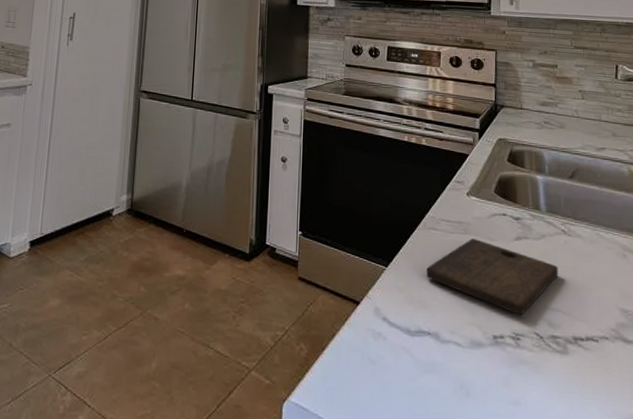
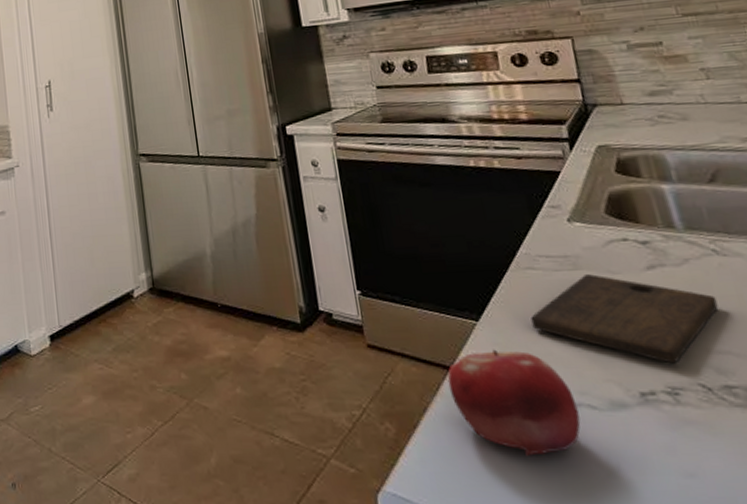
fruit: none [355,291,447,380] -> present [447,349,581,456]

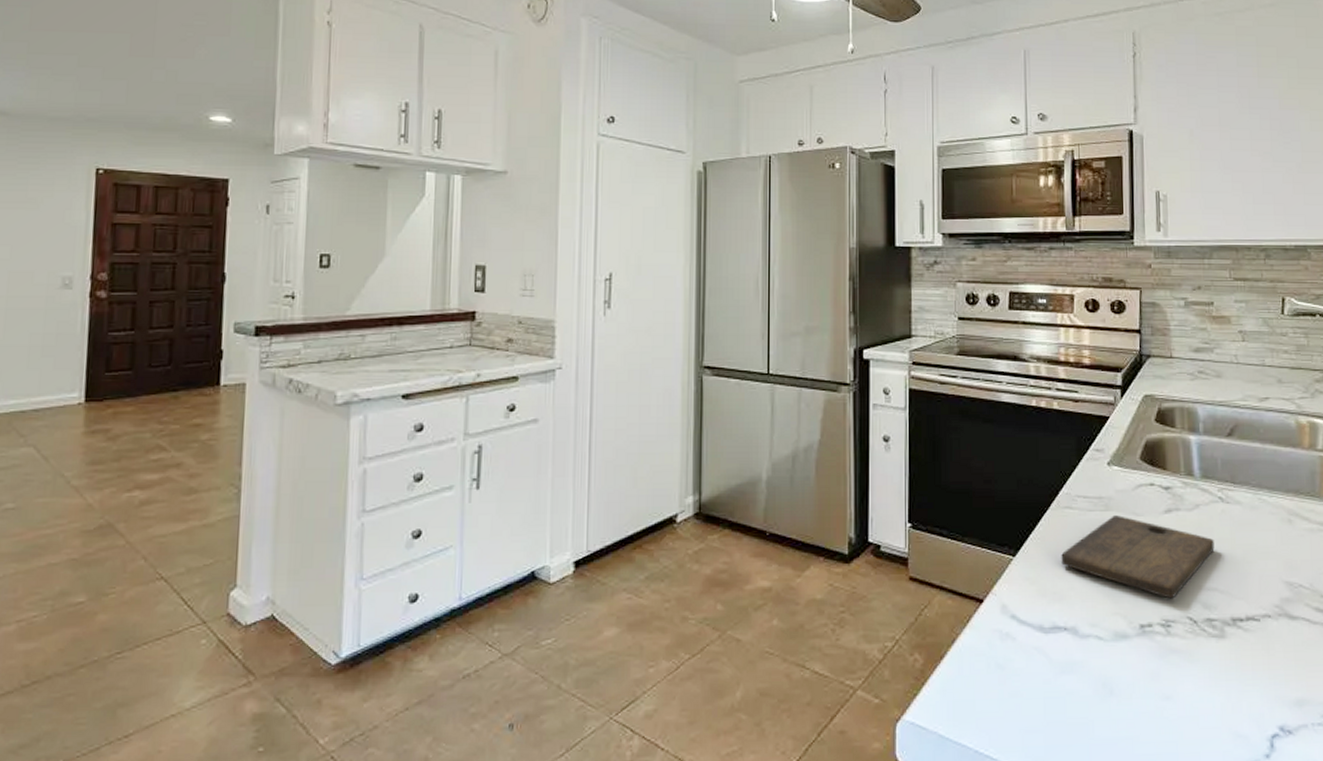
fruit: present [447,349,581,456] -> none [978,583,1087,683]

